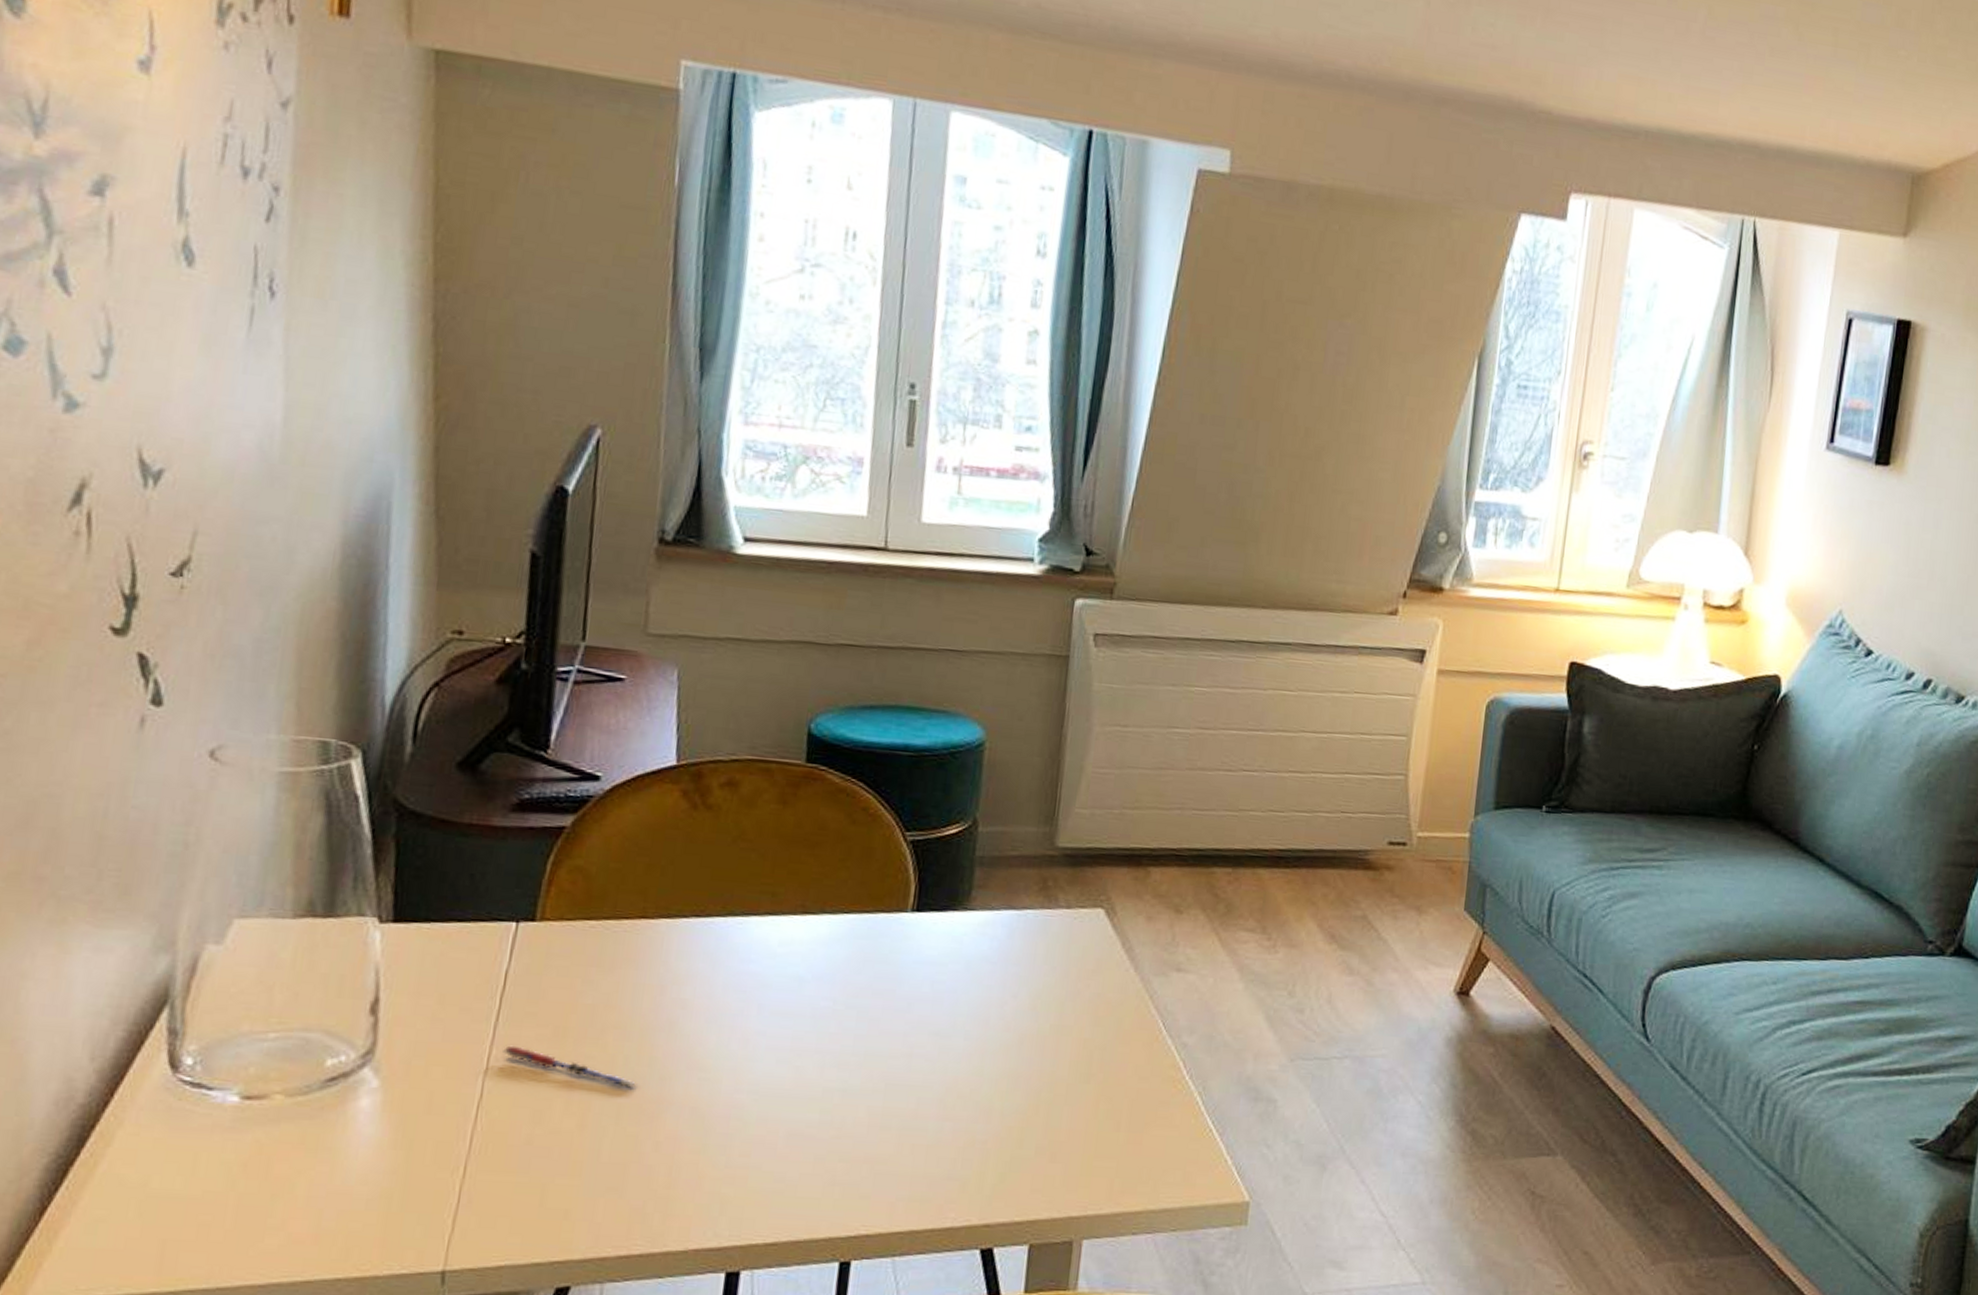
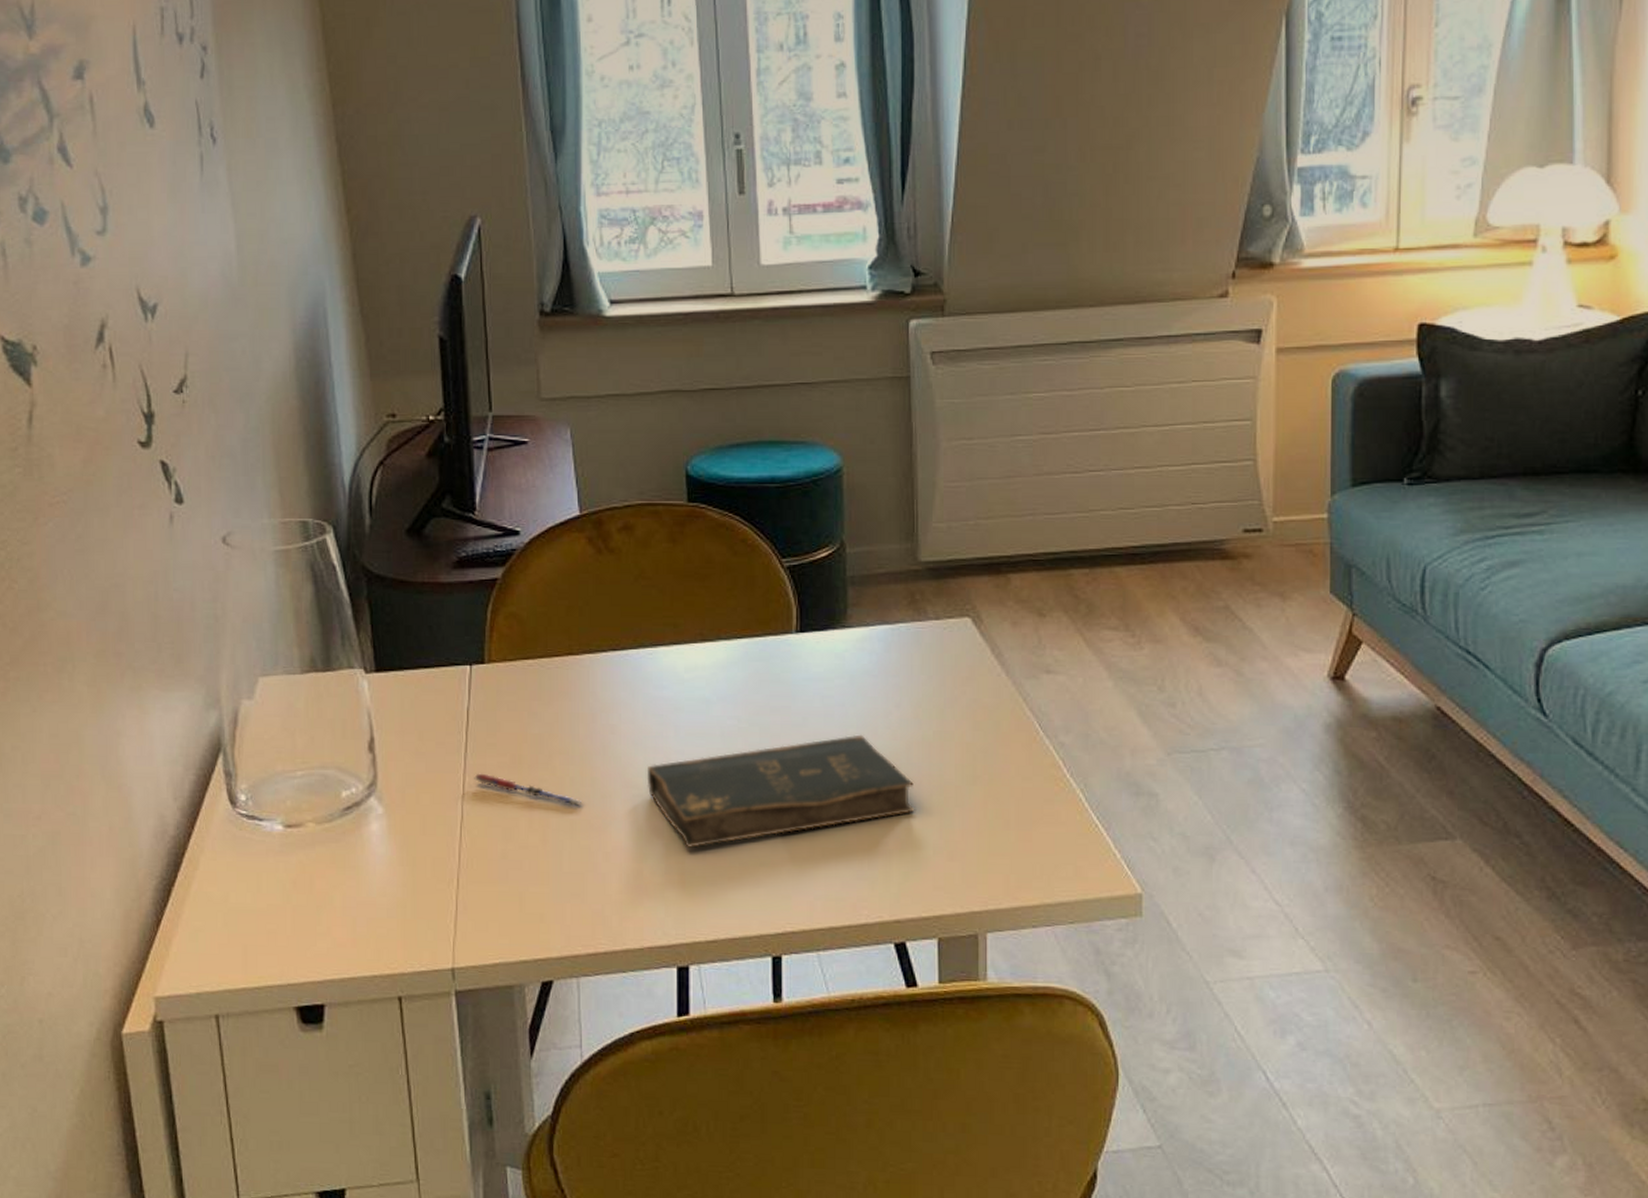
bible: none [716,1023,1022,1140] -> present [647,734,915,848]

